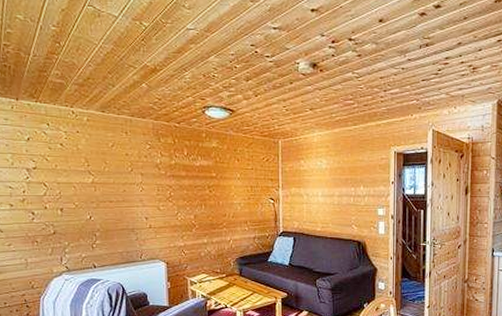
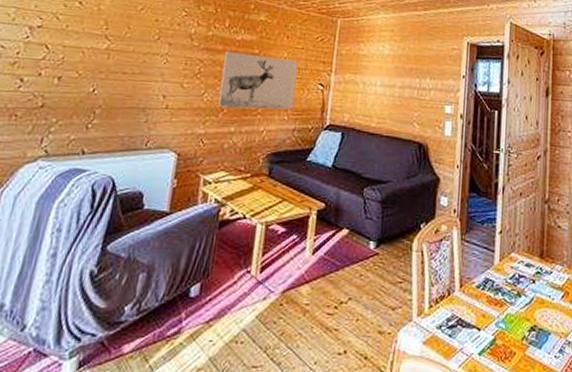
wall art: none [188,177,251,223] -> present [218,51,298,110]

